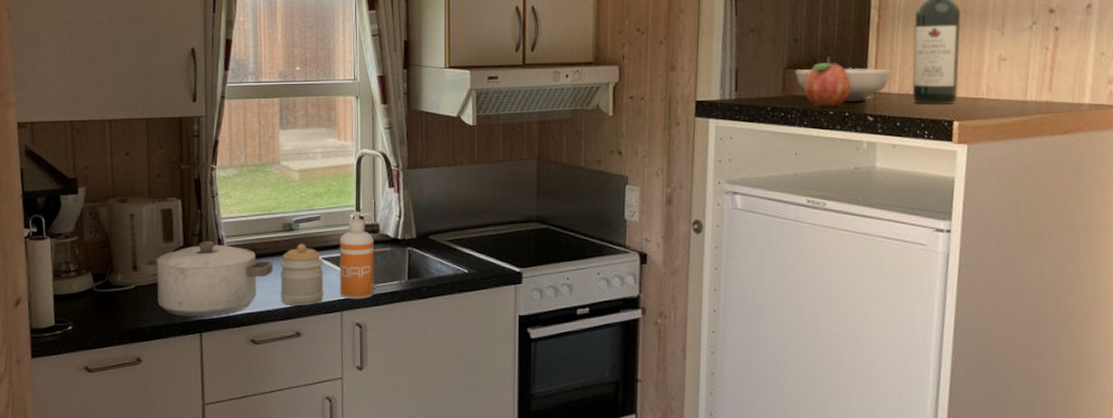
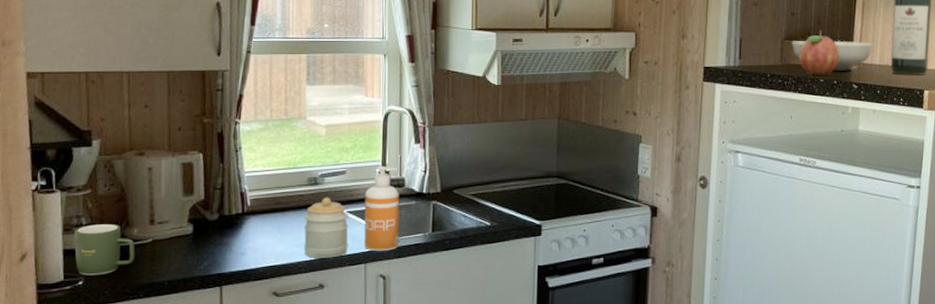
mug: none [63,269,120,321] -> present [74,223,135,276]
cooking pot: present [140,241,274,317] -> none [157,195,298,271]

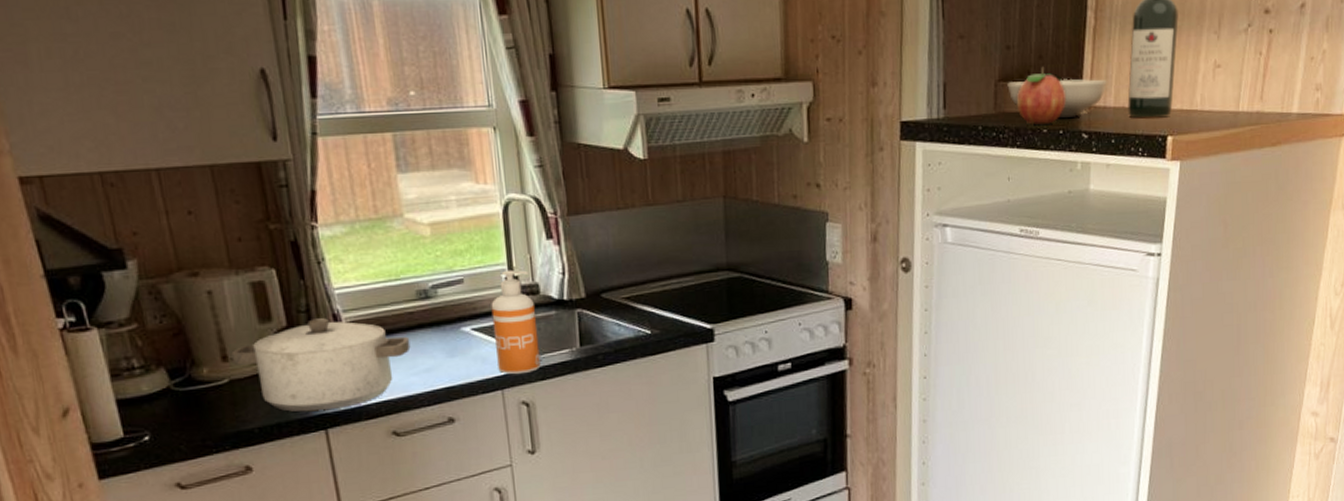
mug: present [74,223,135,276] -> none [126,363,211,429]
cooking pot: none [157,195,298,271] -> present [231,318,411,412]
jar: present [304,197,349,258] -> none [418,312,479,388]

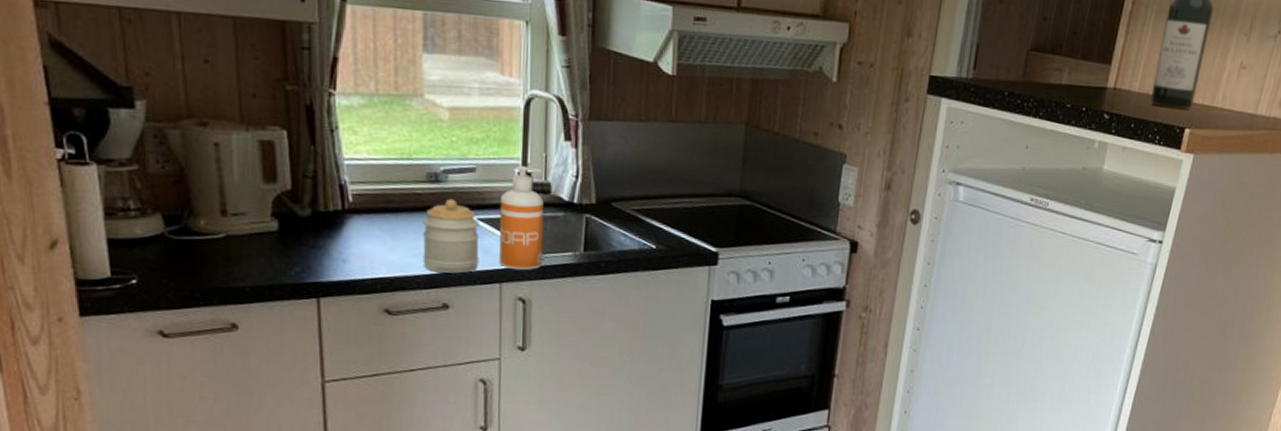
cooking pot: present [231,318,411,412] -> none [231,186,414,280]
jar: none [418,312,479,388] -> present [422,198,480,274]
bowl: present [1007,78,1108,118] -> none [1038,52,1136,98]
fruit: present [1016,66,1067,126] -> none [1044,42,1094,100]

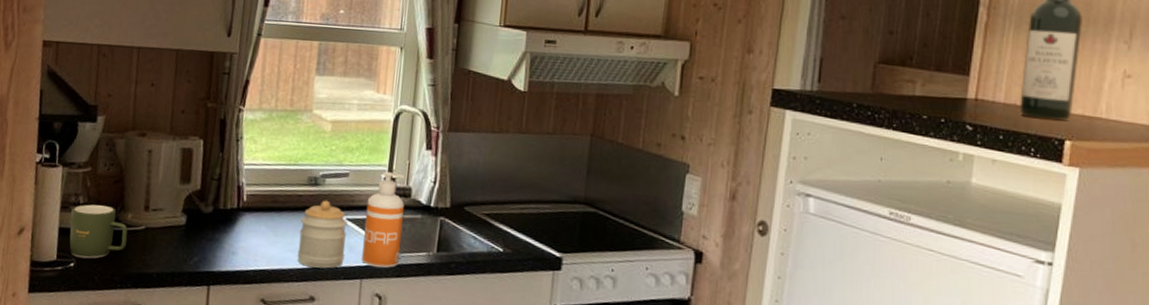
mug: none [120,209,204,274] -> present [69,204,128,259]

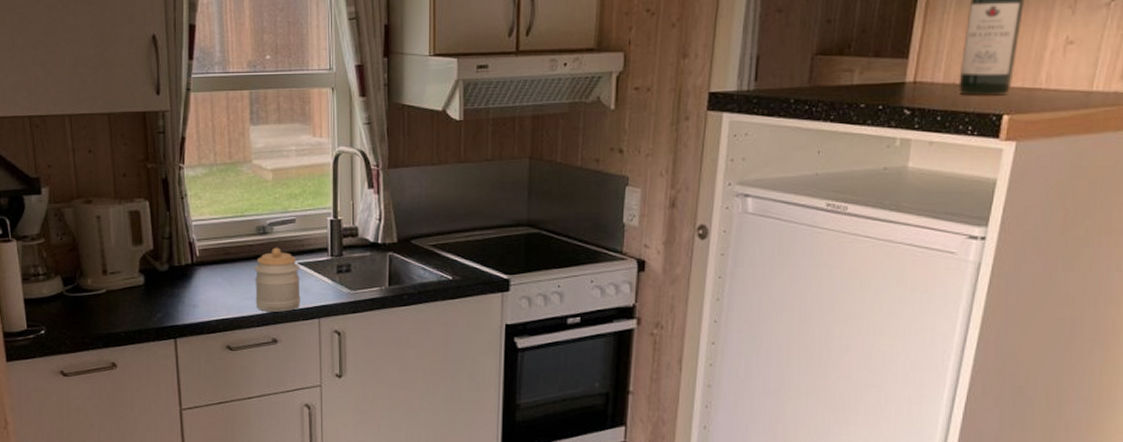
mug: present [69,204,128,259] -> none [33,273,91,325]
soap dispenser: present [361,171,406,269] -> none [316,213,354,307]

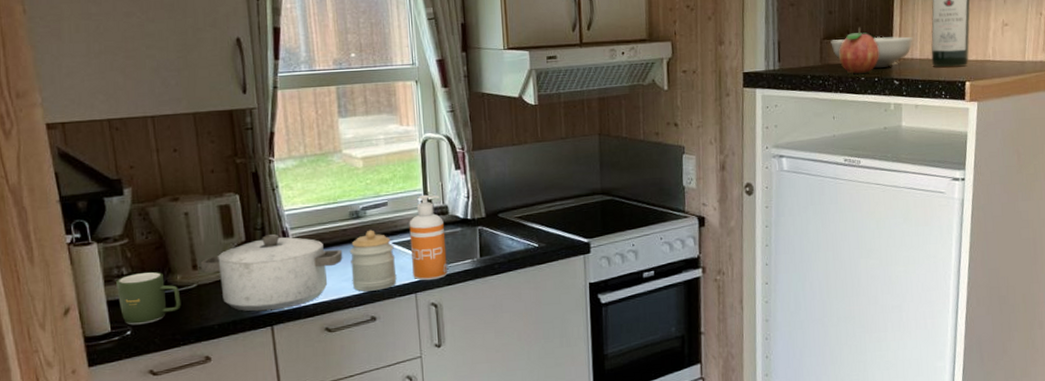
mug: none [33,273,91,325] -> present [116,271,181,325]
cooking pot: none [110,245,248,323] -> present [200,234,343,312]
soap dispenser: none [316,213,354,307] -> present [409,194,448,281]
bowl: none [825,53,938,94] -> present [830,36,914,68]
fruit: none [833,40,890,100] -> present [838,27,880,74]

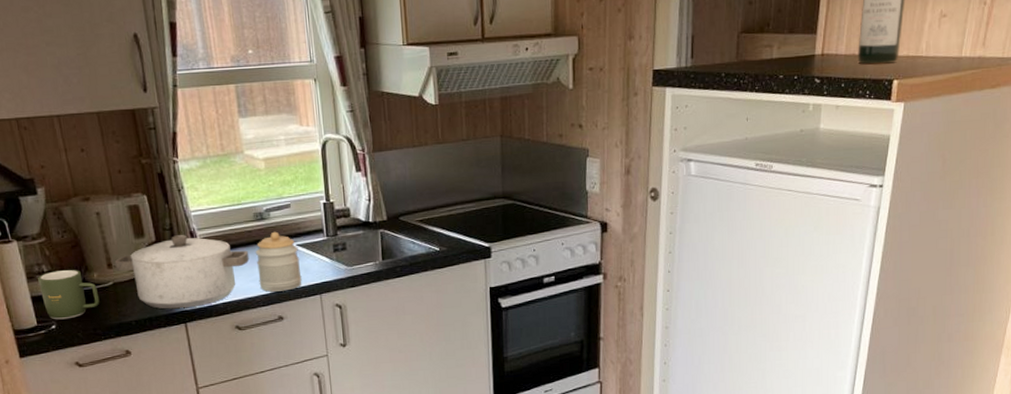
soap dispenser: present [409,194,448,281] -> none [312,196,351,283]
bowl: present [830,36,914,68] -> none [749,29,840,65]
fruit: present [838,27,880,74] -> none [756,19,802,72]

